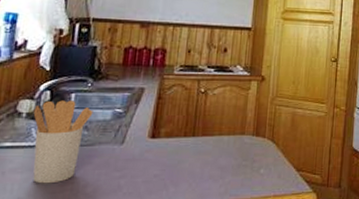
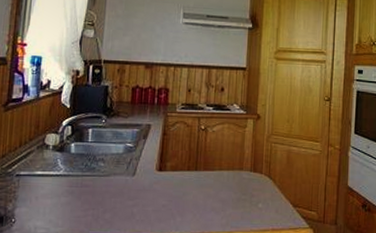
utensil holder: present [32,100,93,184] -> none [58,135,108,209]

